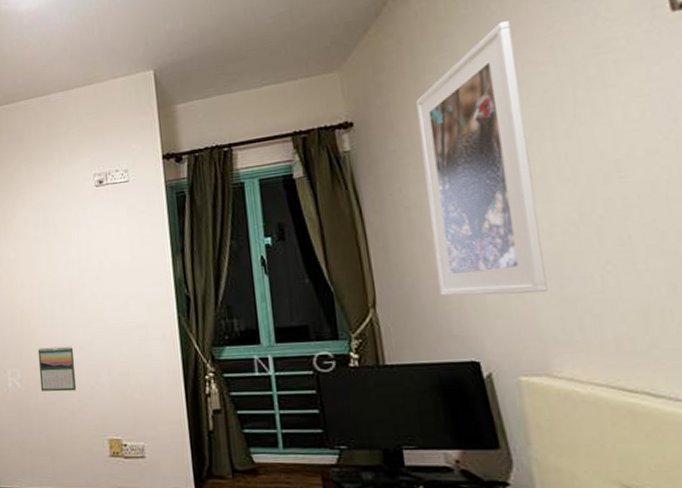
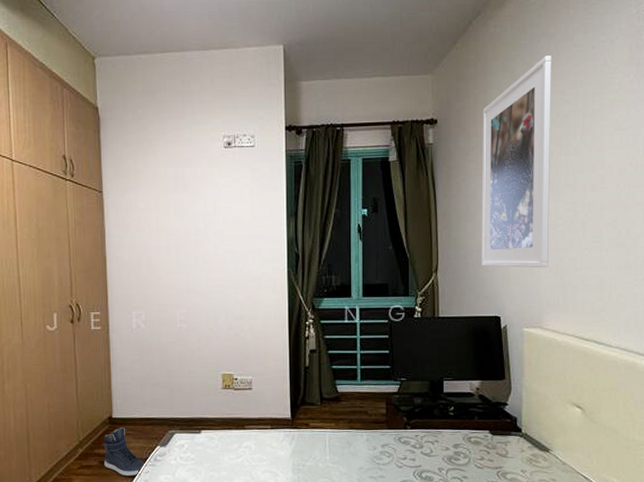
calendar: present [37,346,77,392] -> none [162,292,197,333]

